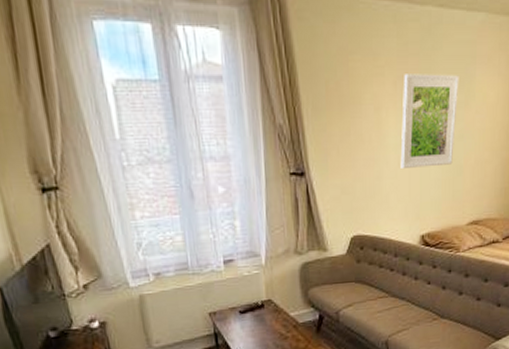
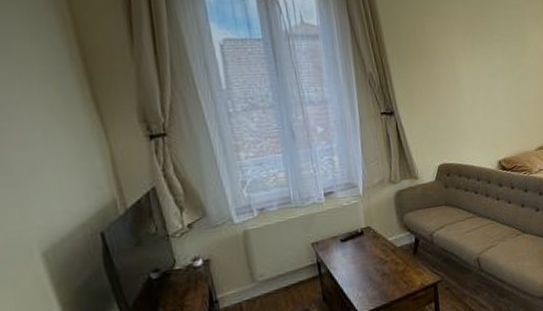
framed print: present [400,74,459,168] -> none [470,30,518,105]

